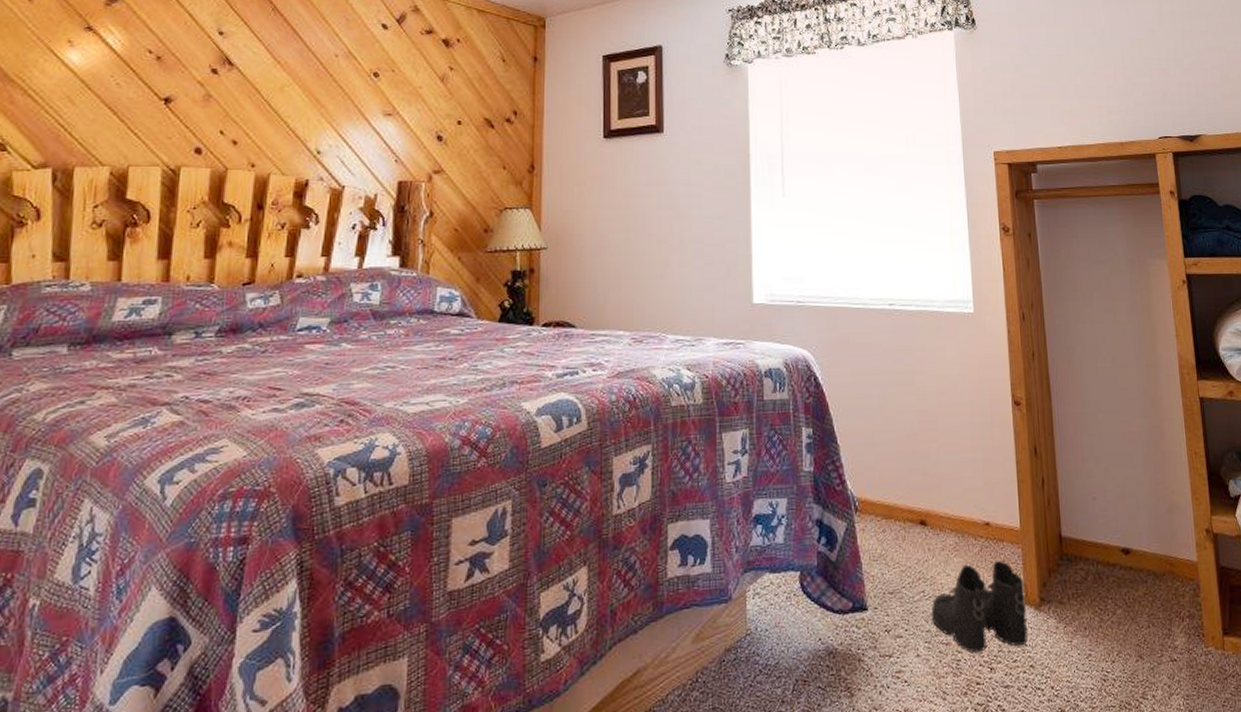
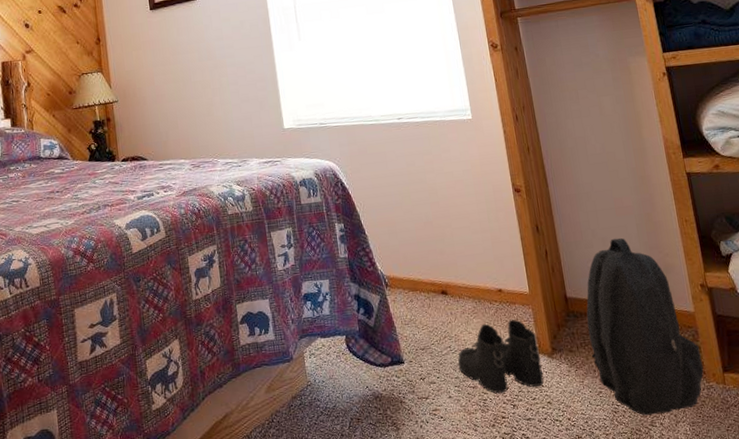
backpack: none [1081,468,1203,686] -> present [586,237,704,416]

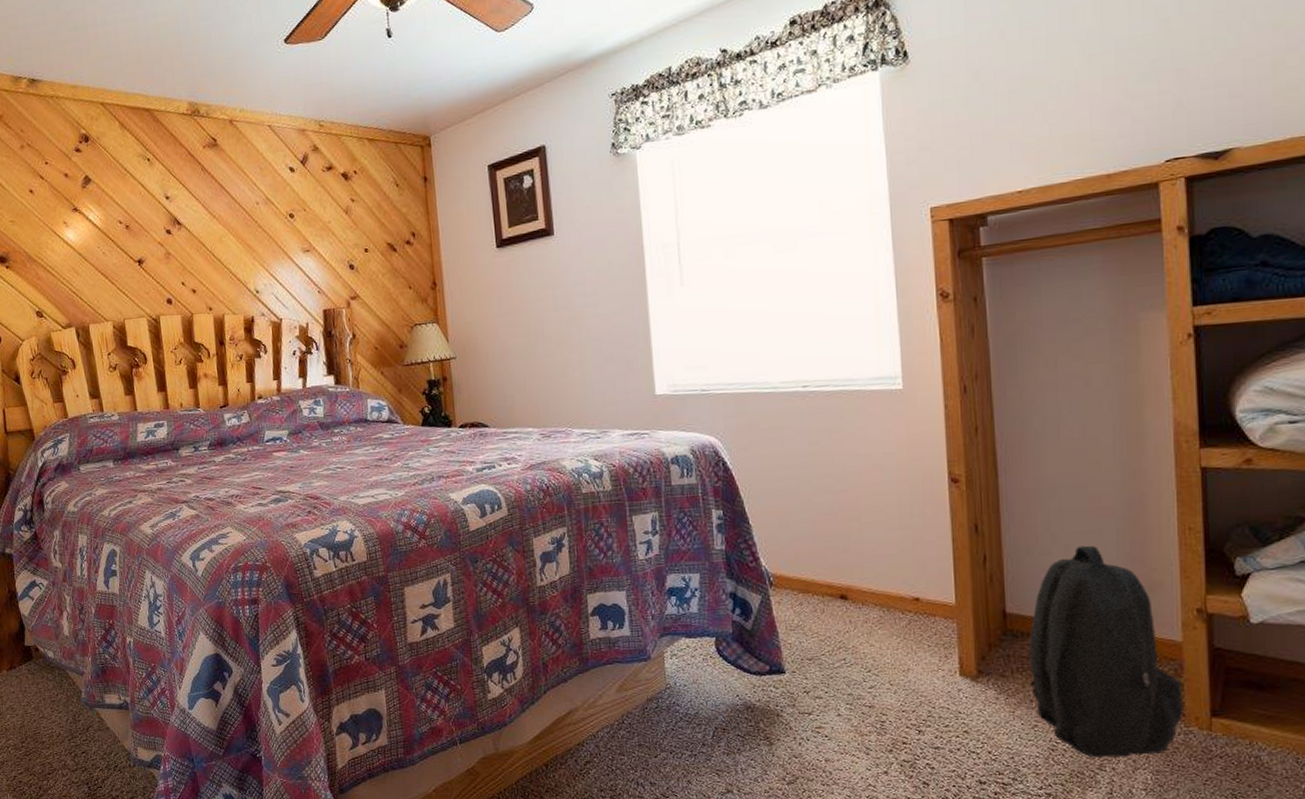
boots: present [457,319,544,394] -> none [852,634,962,716]

